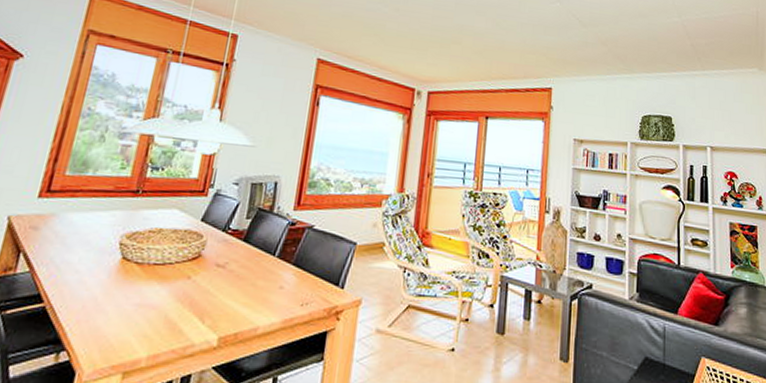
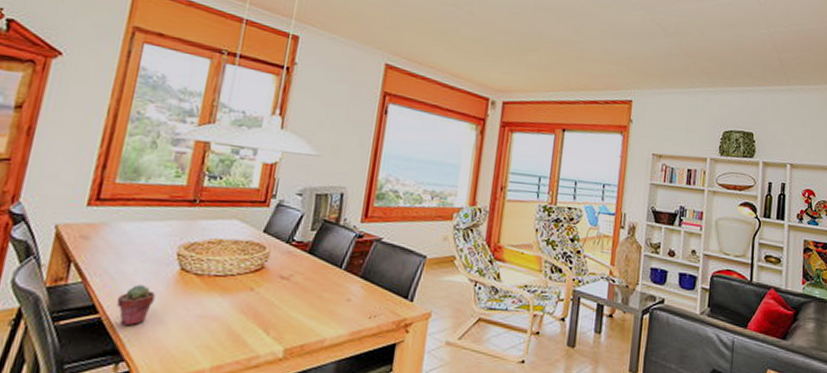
potted succulent: none [61,273,98,316] -> present [116,284,156,327]

